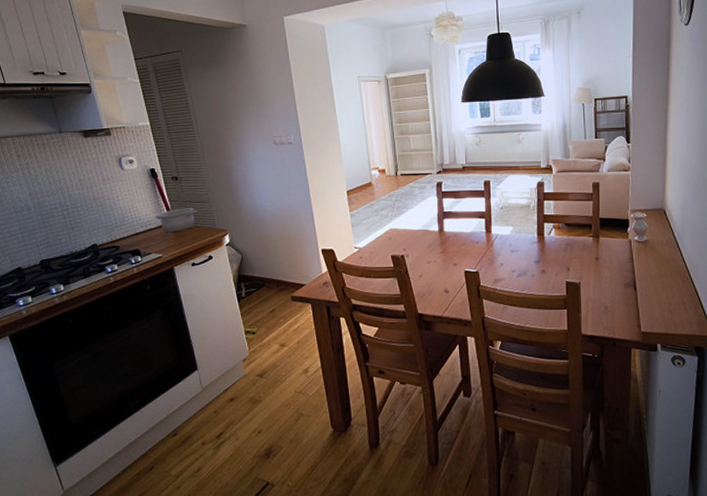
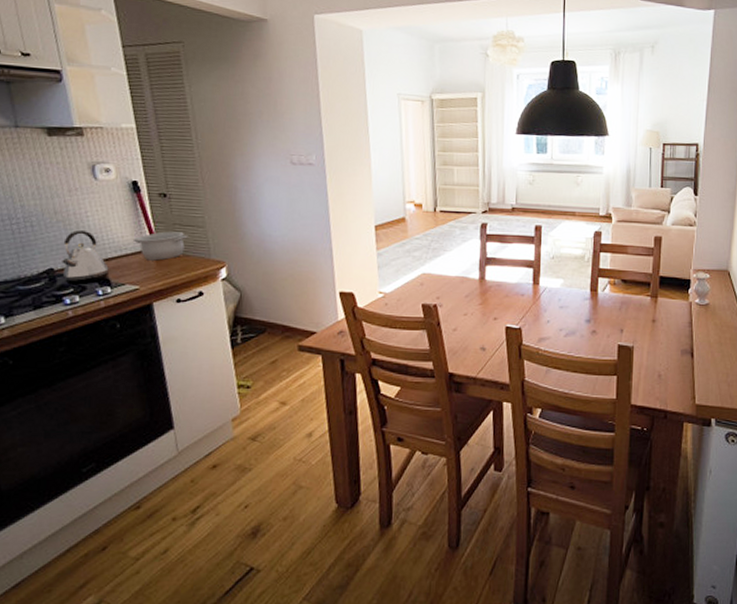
kettle: none [102,211,138,257] -> present [62,229,109,285]

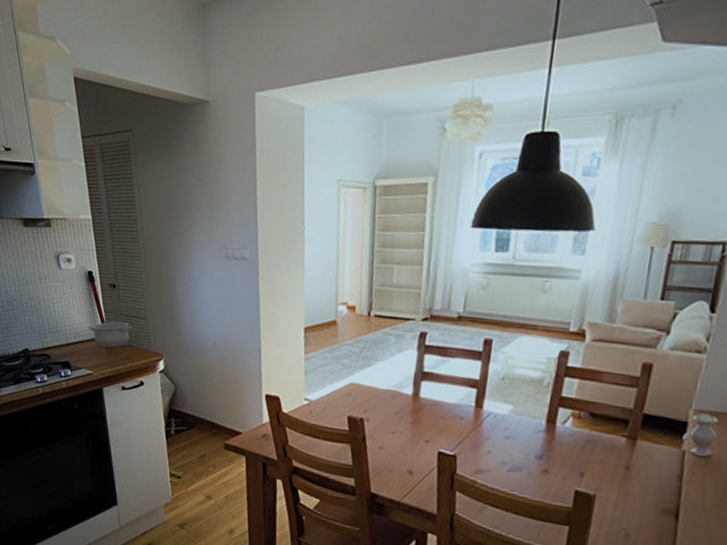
kettle: present [62,229,109,285] -> none [34,315,69,366]

